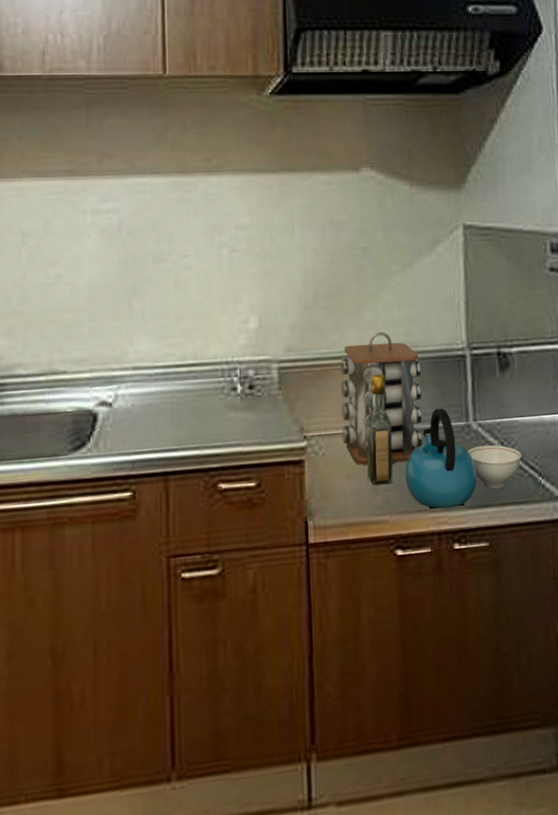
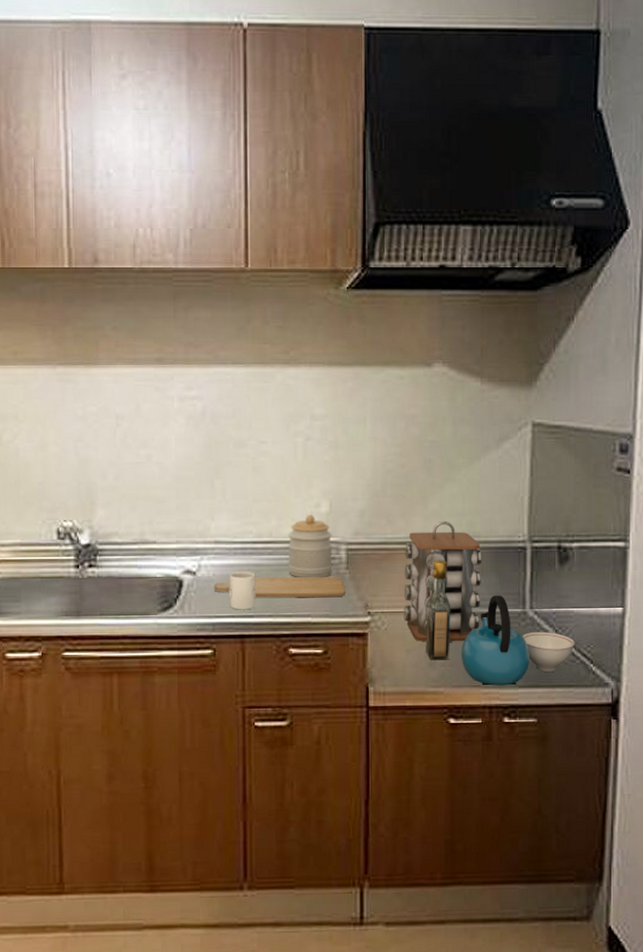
chopping board: none [132,399,279,428] -> present [214,576,345,598]
mug: none [149,399,180,444] -> present [228,572,256,610]
jar: none [214,332,264,403] -> present [287,515,333,579]

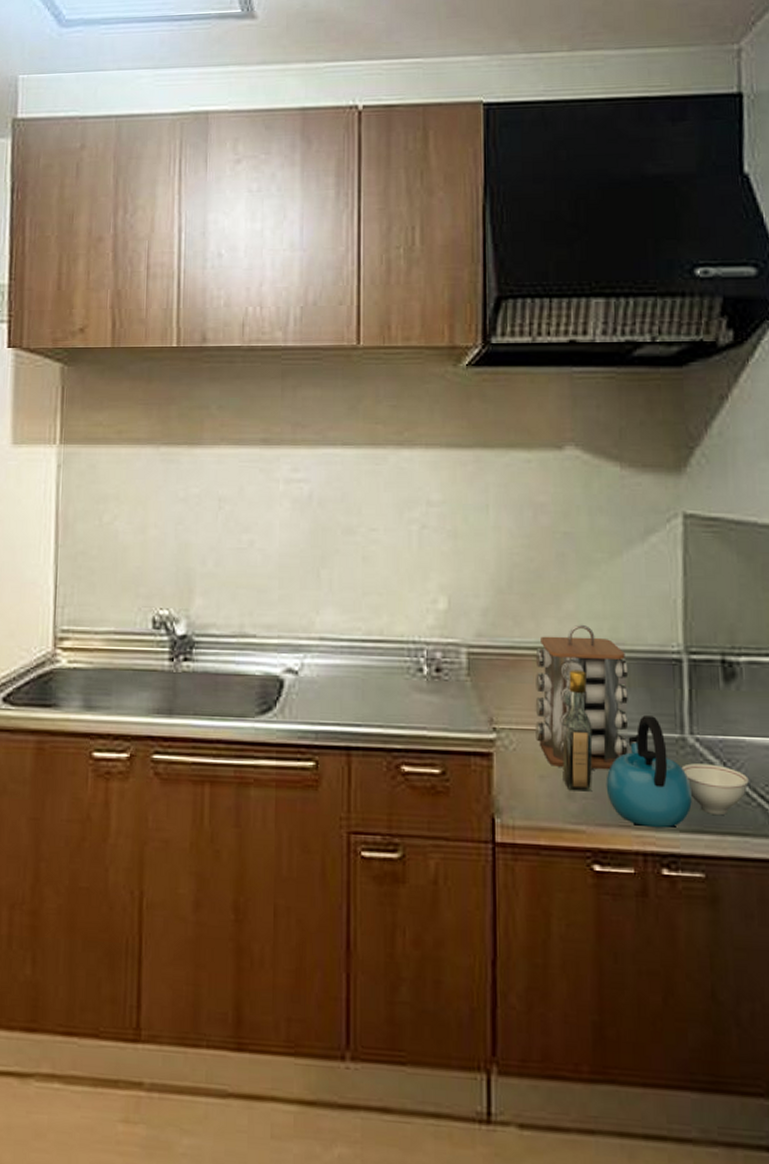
chopping board: present [214,576,345,598] -> none [317,680,466,709]
mug: present [228,572,256,610] -> none [334,673,364,718]
jar: present [287,515,333,579] -> none [400,612,452,685]

